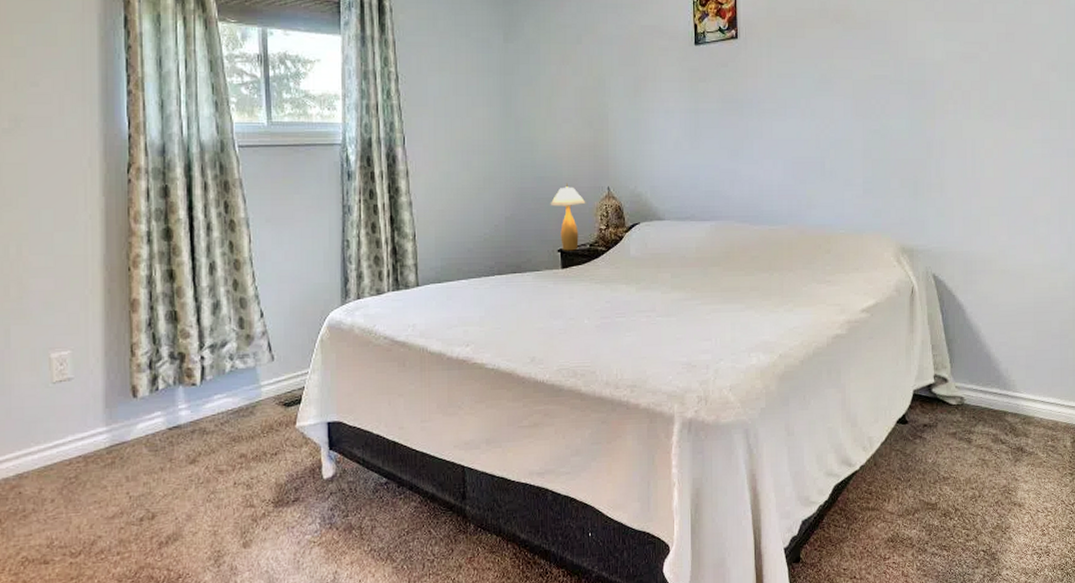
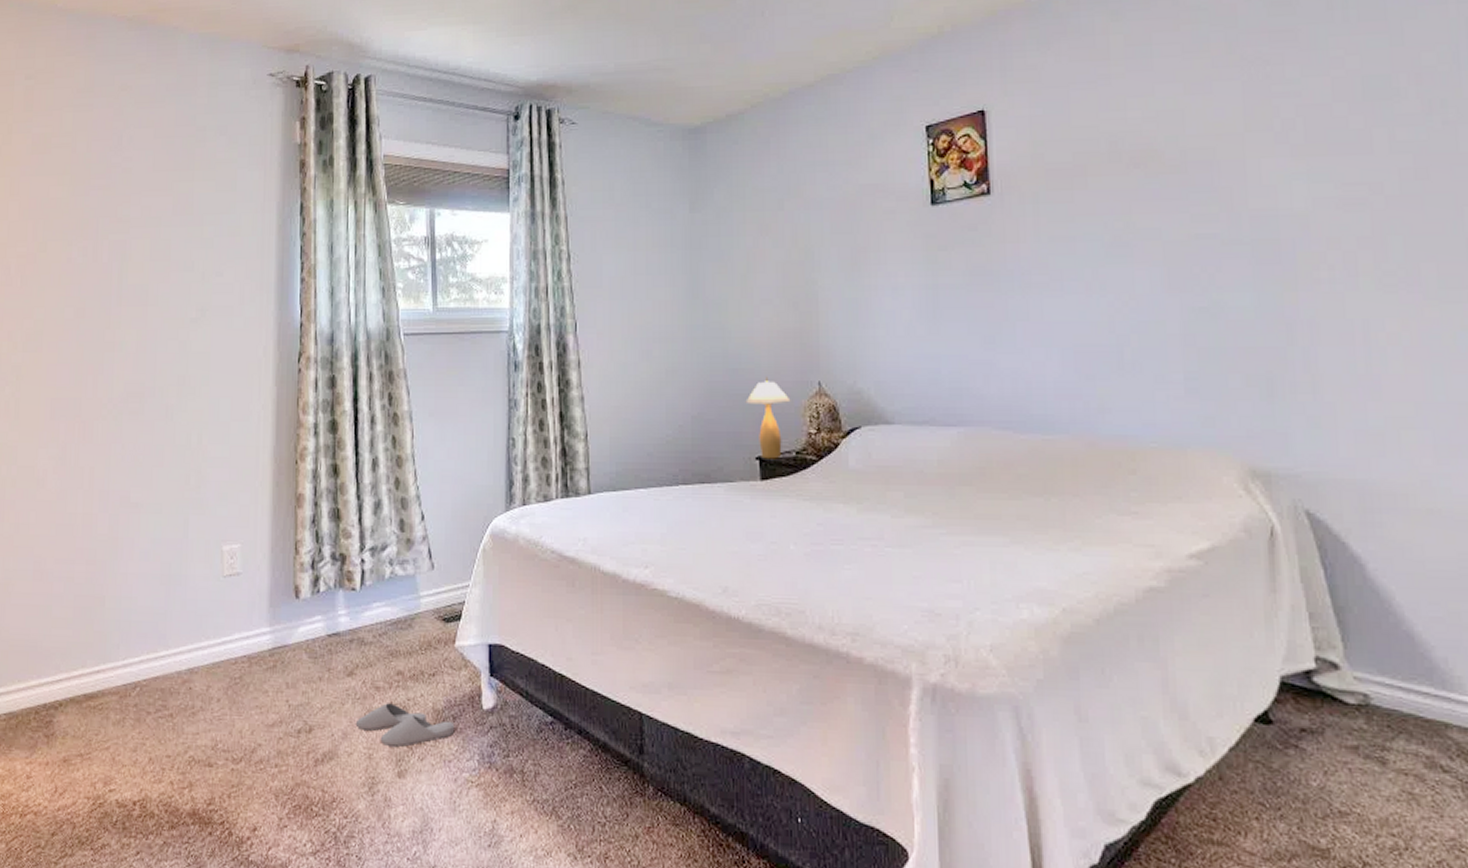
slippers: none [199,483,297,522] -> present [355,703,455,747]

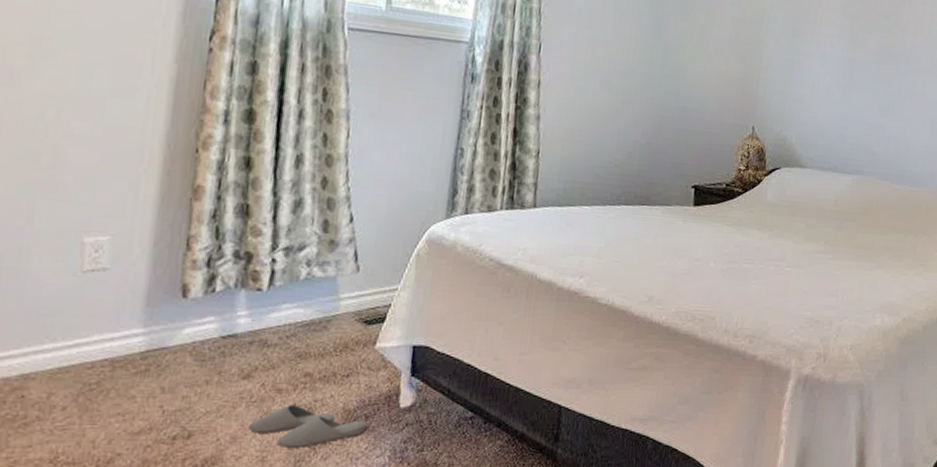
table lamp: present [745,376,791,459] -> none [689,116,728,189]

